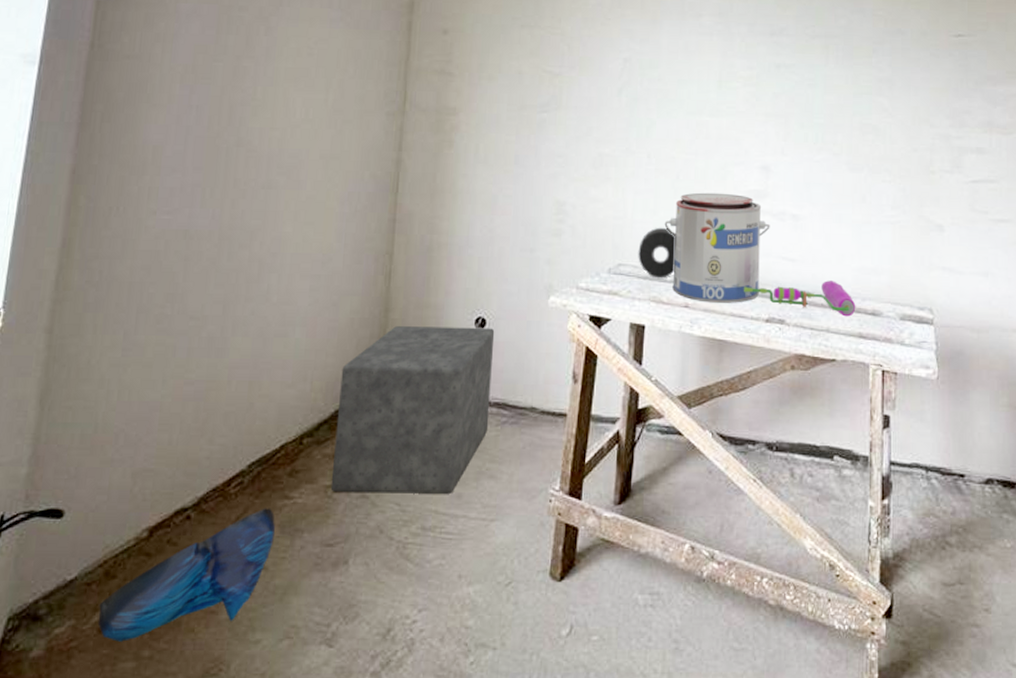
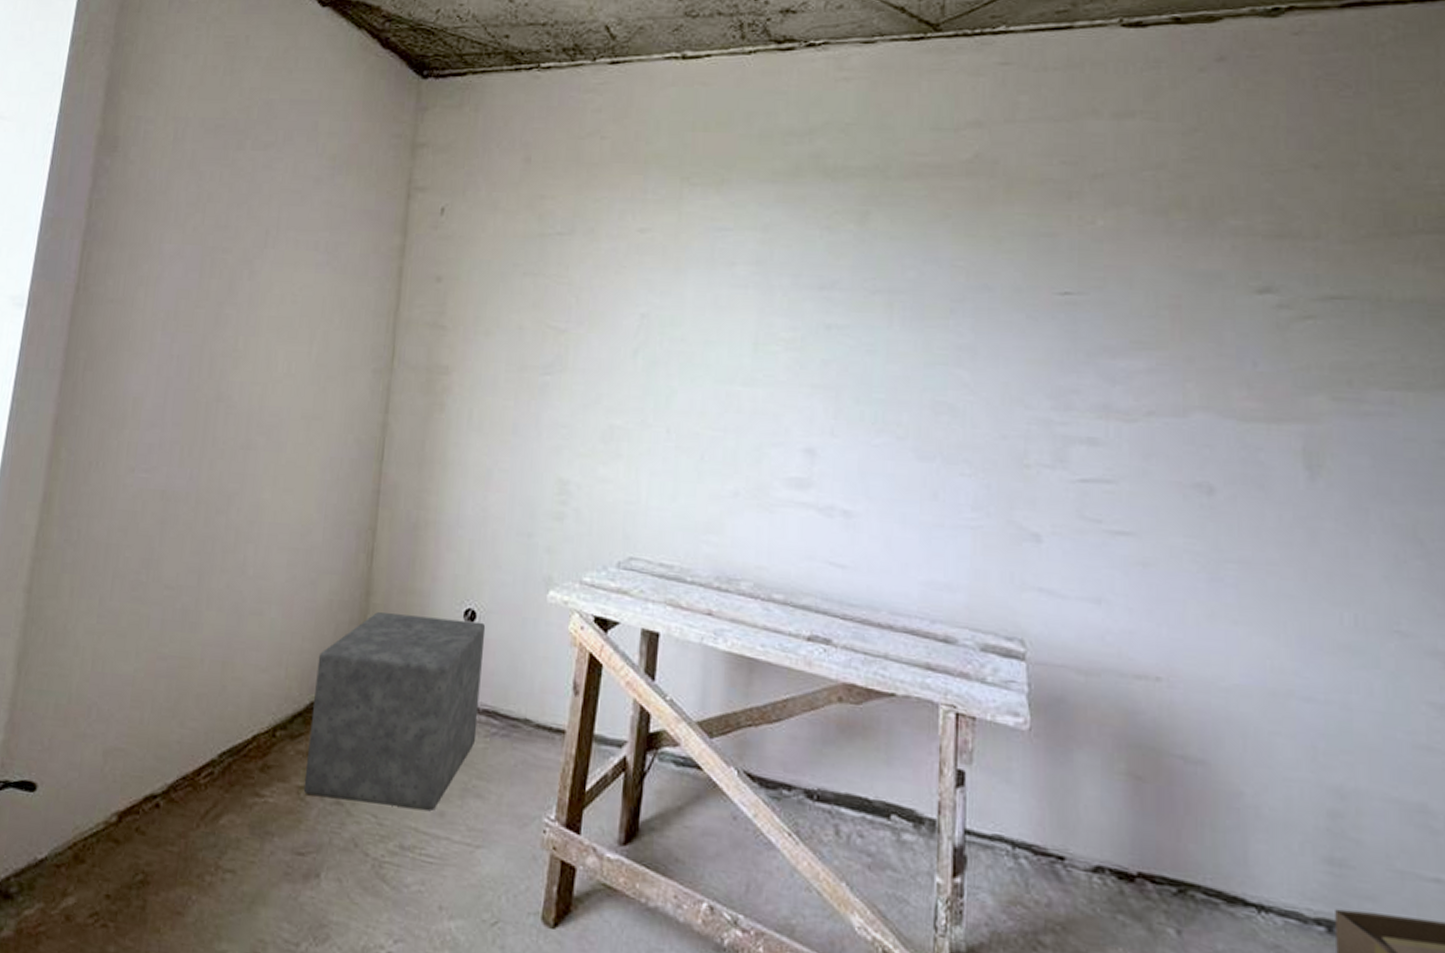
plastic bag: present [97,508,275,642] -> none [65,804,245,933]
duct tape: present [638,227,676,277] -> none [652,516,699,577]
paint can: present [664,192,770,303] -> none [685,477,815,615]
paint roller: present [743,280,856,317] -> none [779,594,923,642]

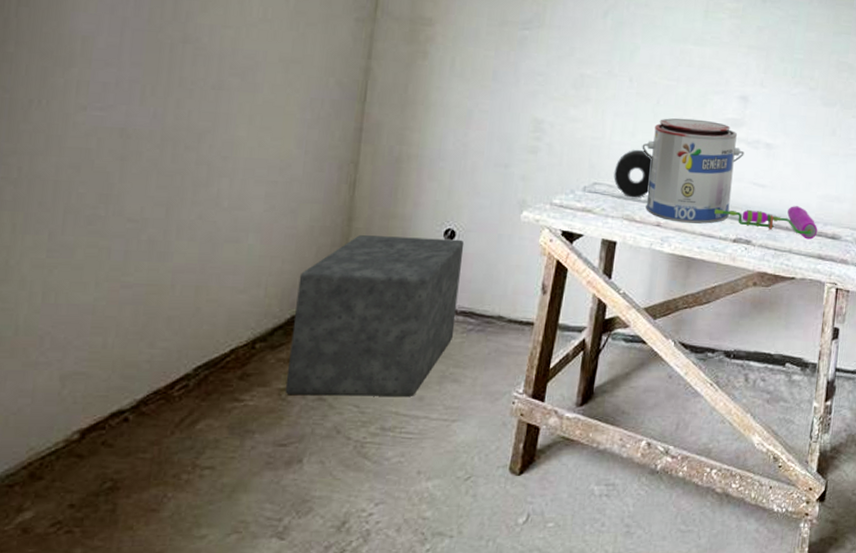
duct tape: none [652,516,699,577] -> present [613,149,653,197]
paint can: none [685,477,815,615] -> present [642,118,745,224]
paint roller: none [779,594,923,642] -> present [714,206,818,240]

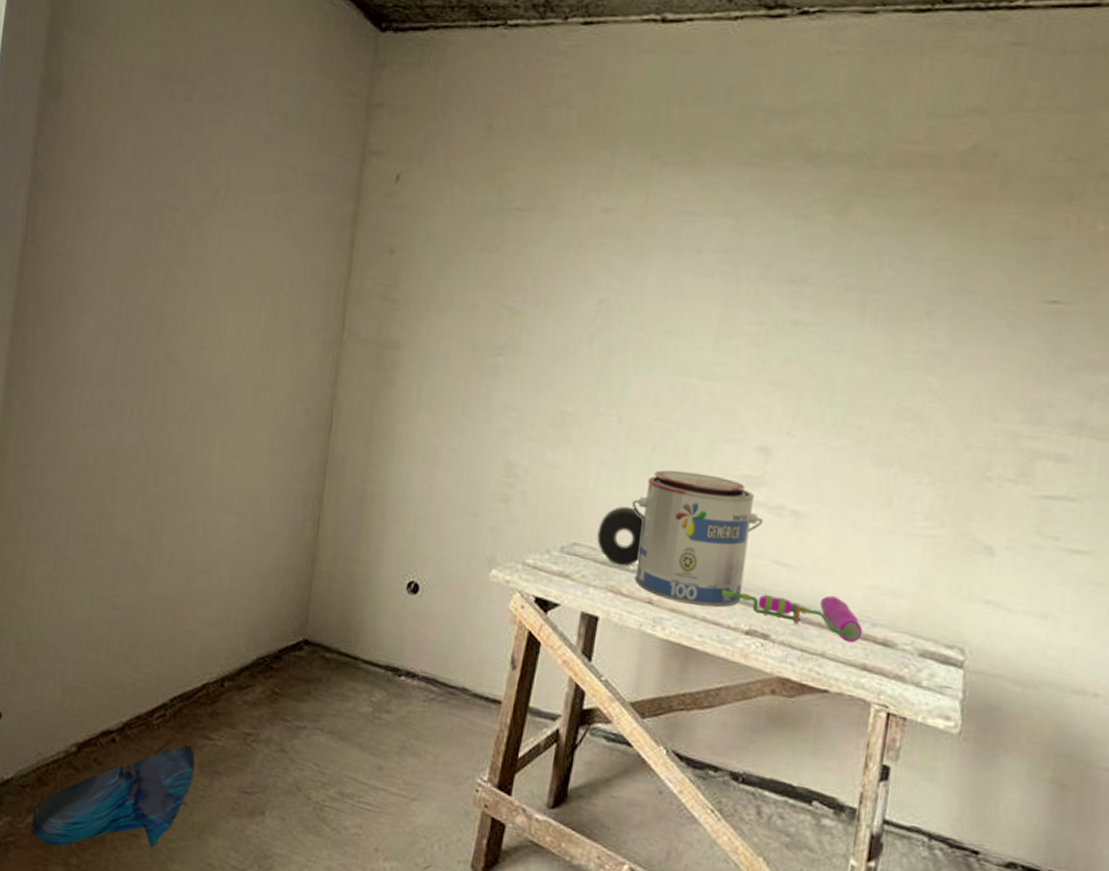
plastic bag: none [22,410,224,541] -> present [31,744,195,848]
concrete block: present [285,235,465,396] -> none [250,578,428,764]

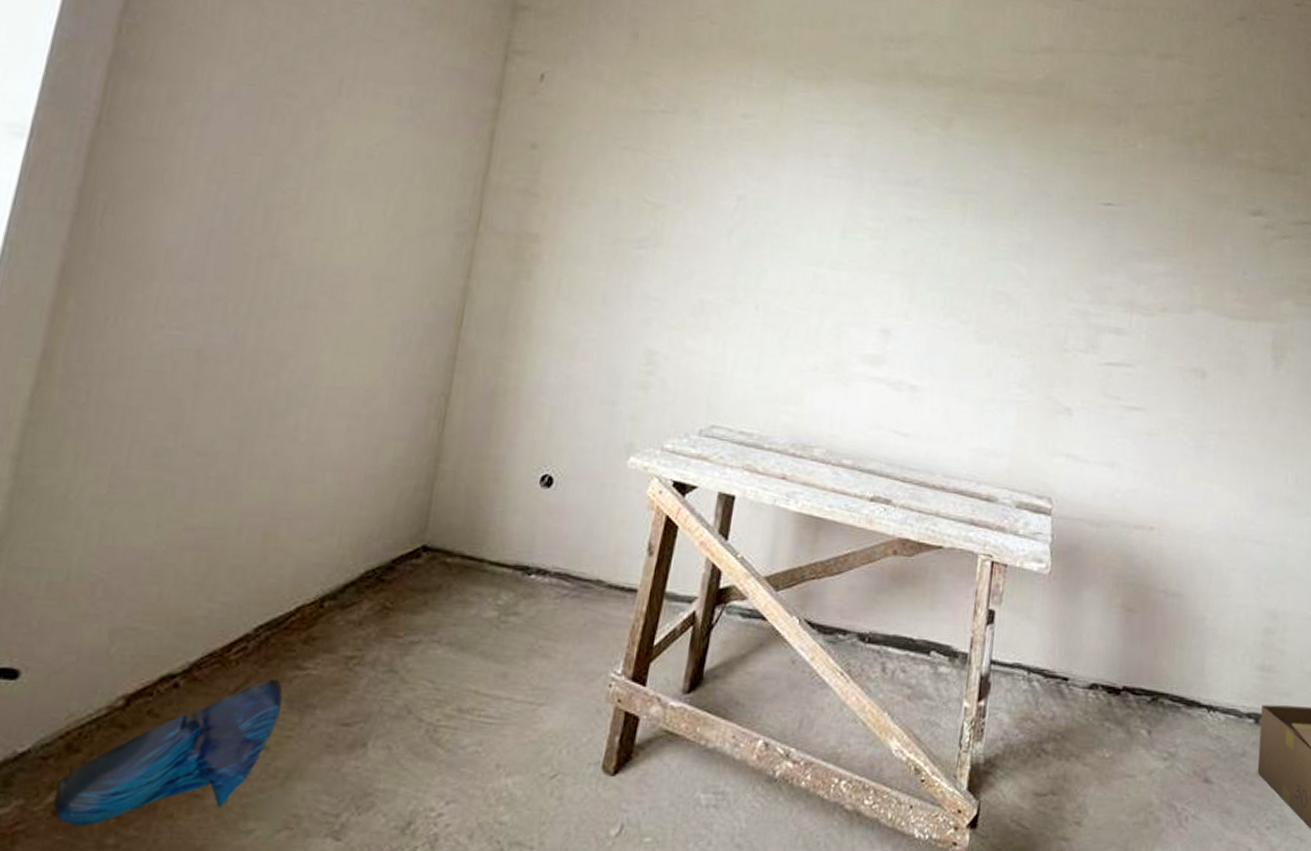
duct tape: present [597,506,645,566] -> none [734,388,780,444]
paint can: present [632,470,764,608] -> none [767,352,885,478]
paint roller: present [721,589,863,644] -> none [848,460,970,501]

